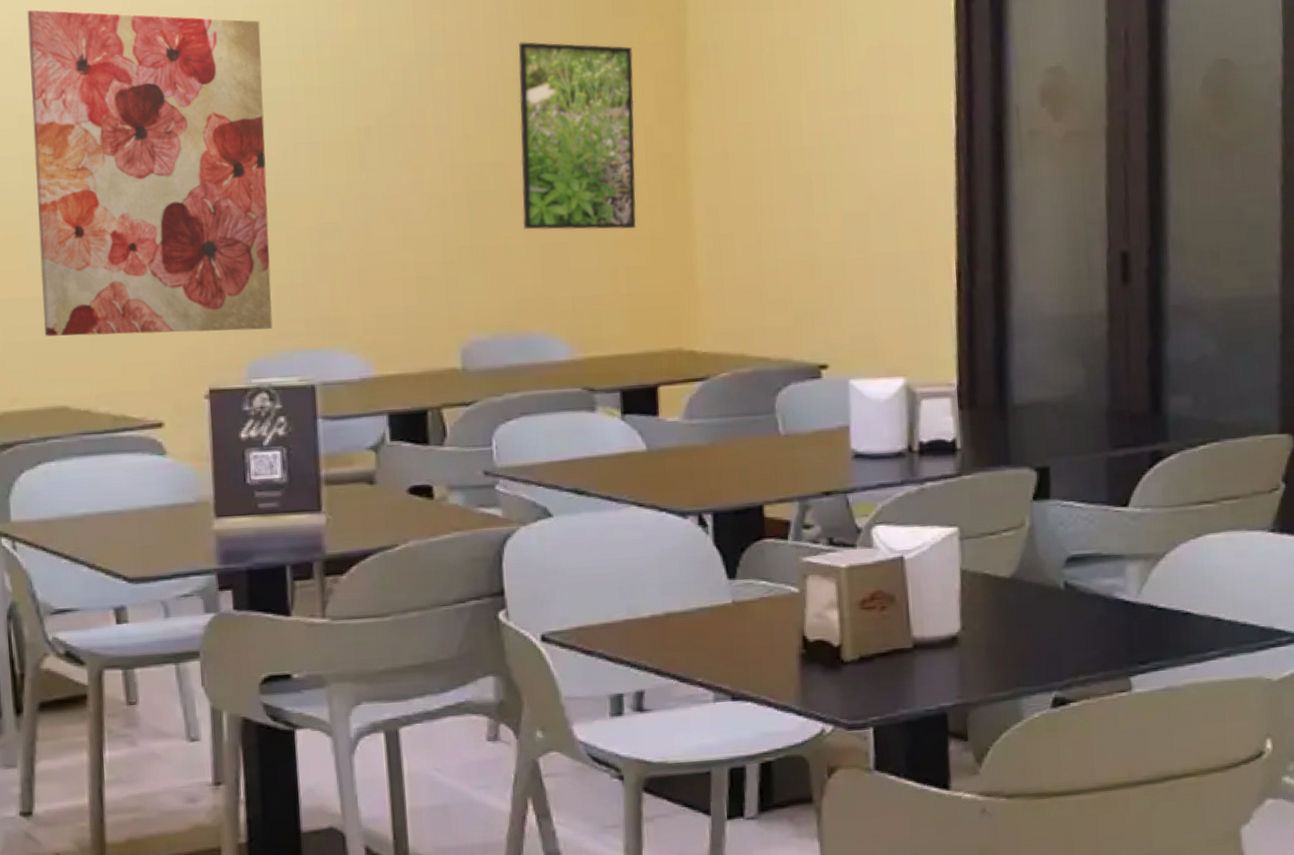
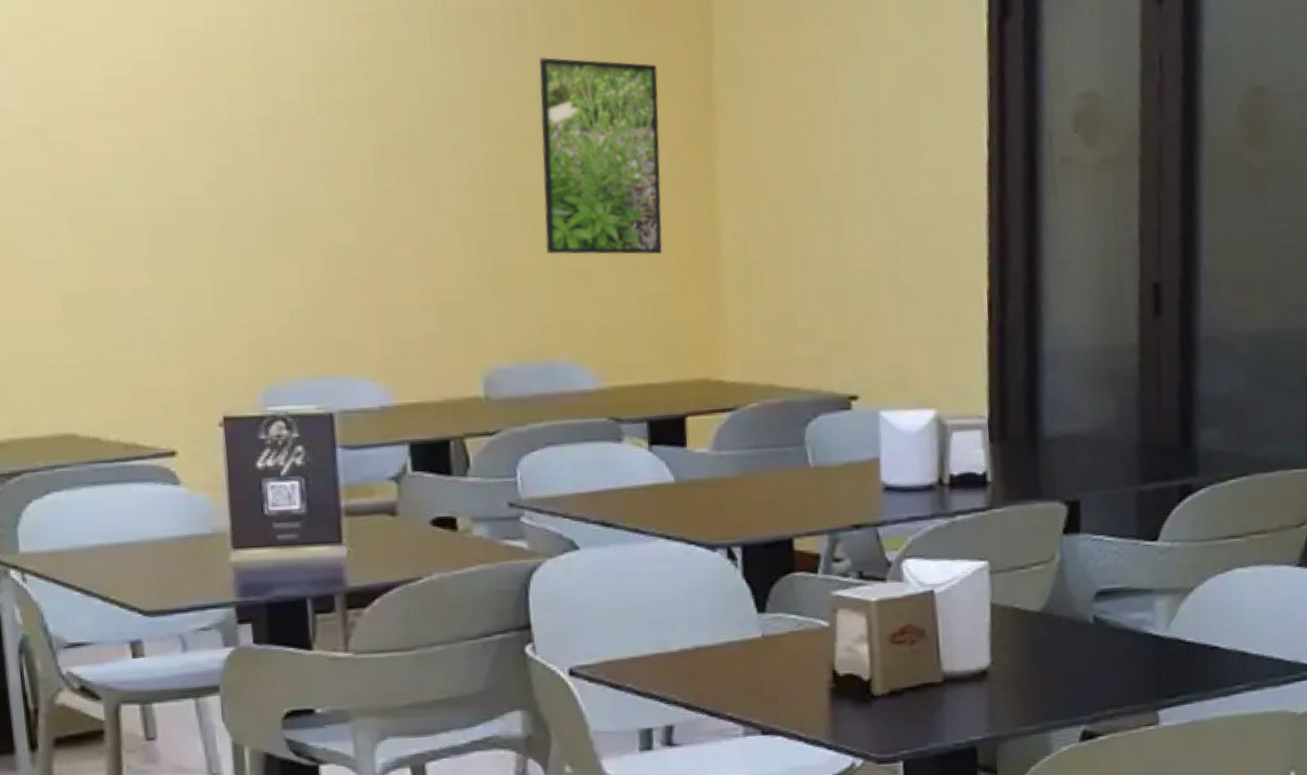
wall art: present [27,9,273,337] -> none [21,15,288,361]

